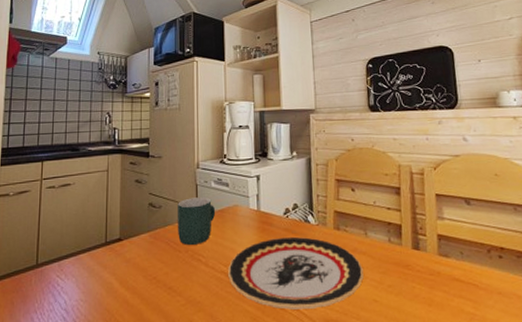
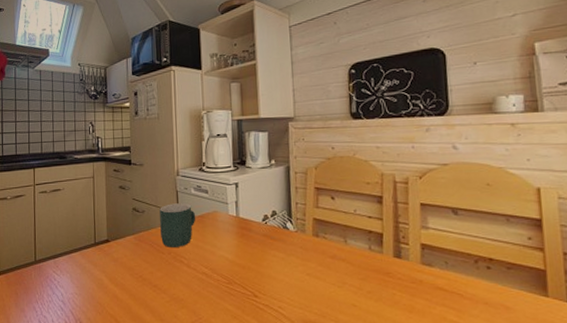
plate: present [228,236,364,310] -> none [209,242,343,310]

